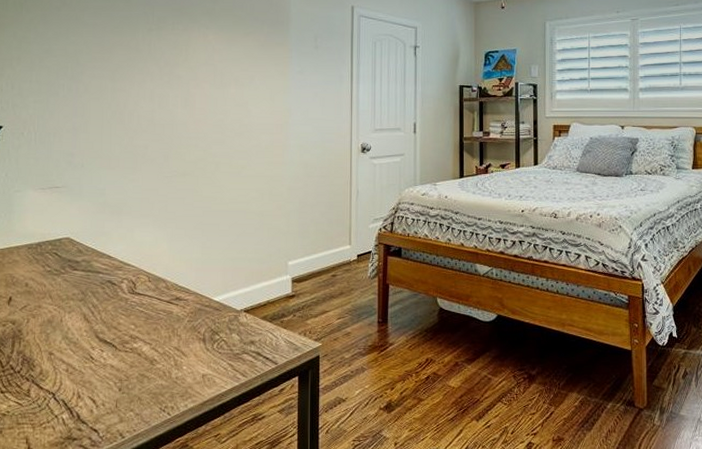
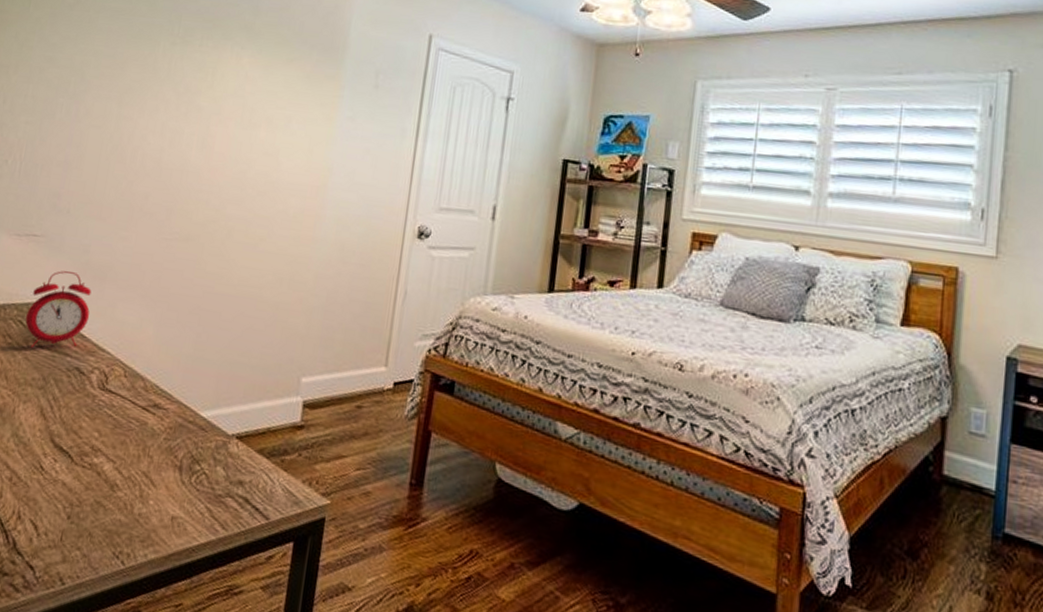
alarm clock: none [60,211,113,272] -> present [25,271,92,348]

